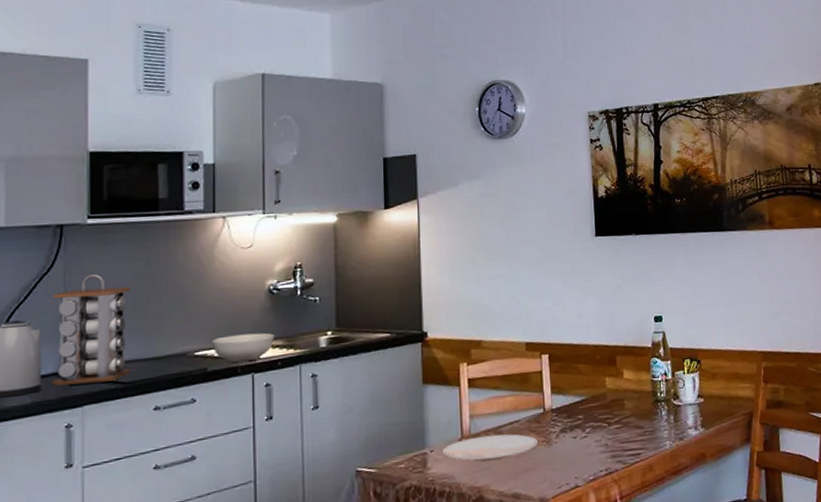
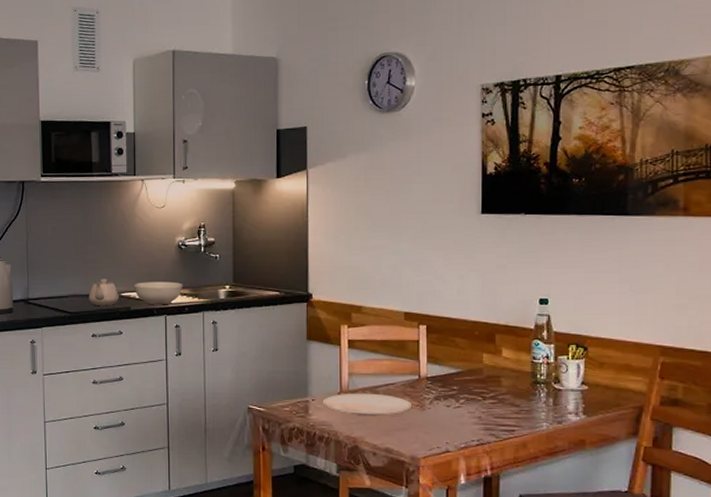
spice rack: present [52,274,132,387] -> none [19,223,75,311]
teapot: none [150,336,192,372] -> present [88,278,119,307]

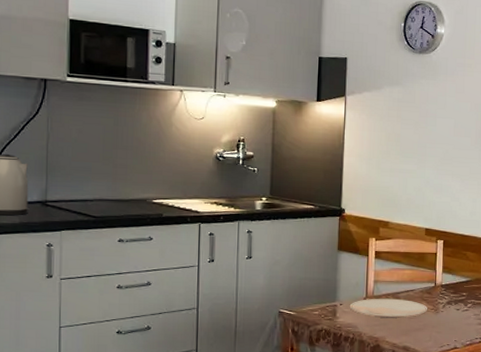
teapot: present [88,278,119,307] -> none [116,184,150,212]
bowl: present [134,282,183,305] -> none [167,190,220,213]

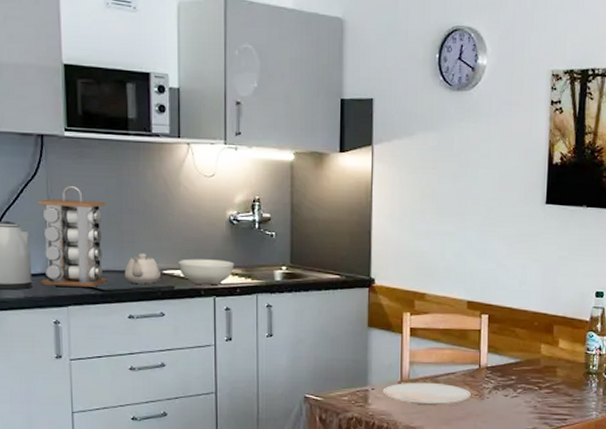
spice rack: none [36,125,103,215] -> present [38,186,108,288]
teapot: none [116,184,150,212] -> present [124,253,160,285]
bowl: none [167,190,220,213] -> present [178,259,235,286]

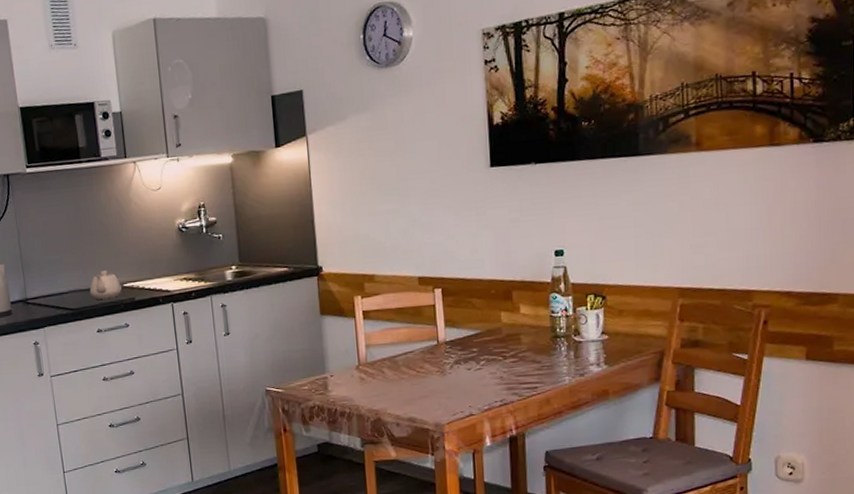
spice rack: present [38,186,108,288] -> none [10,217,76,311]
bowl: present [178,259,235,286] -> none [136,267,188,293]
plate: present [382,382,472,405] -> none [341,363,433,387]

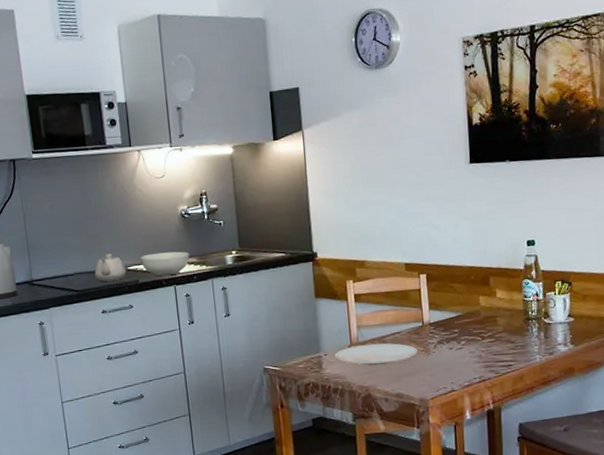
bowl: none [136,267,188,293] -> present [140,251,190,276]
plate: none [341,363,433,387] -> present [334,343,418,365]

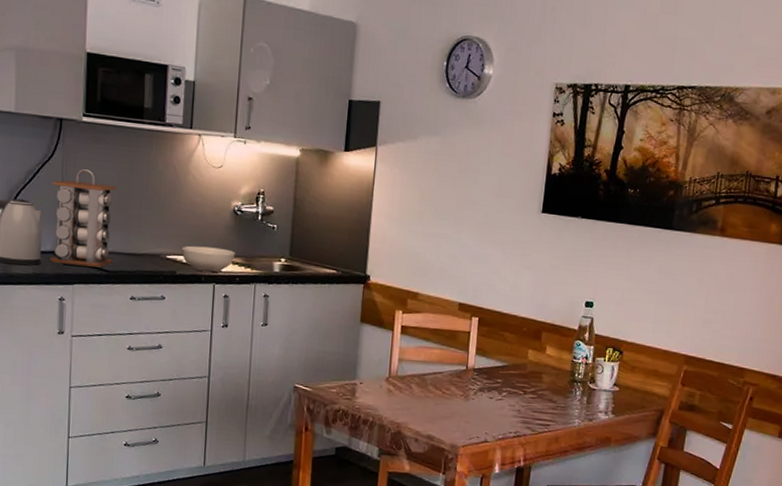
spice rack: none [15,201,82,292] -> present [49,169,117,268]
teapot: present [94,253,126,283] -> none [129,237,164,269]
plate: present [334,343,418,365] -> none [370,378,458,403]

